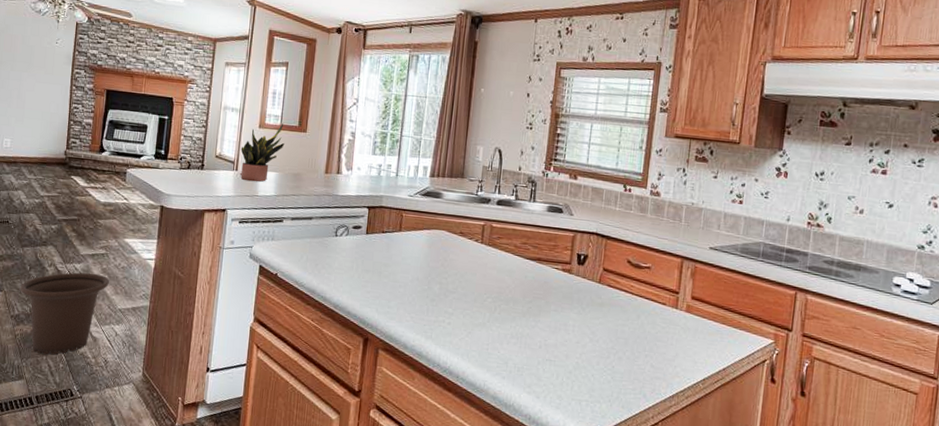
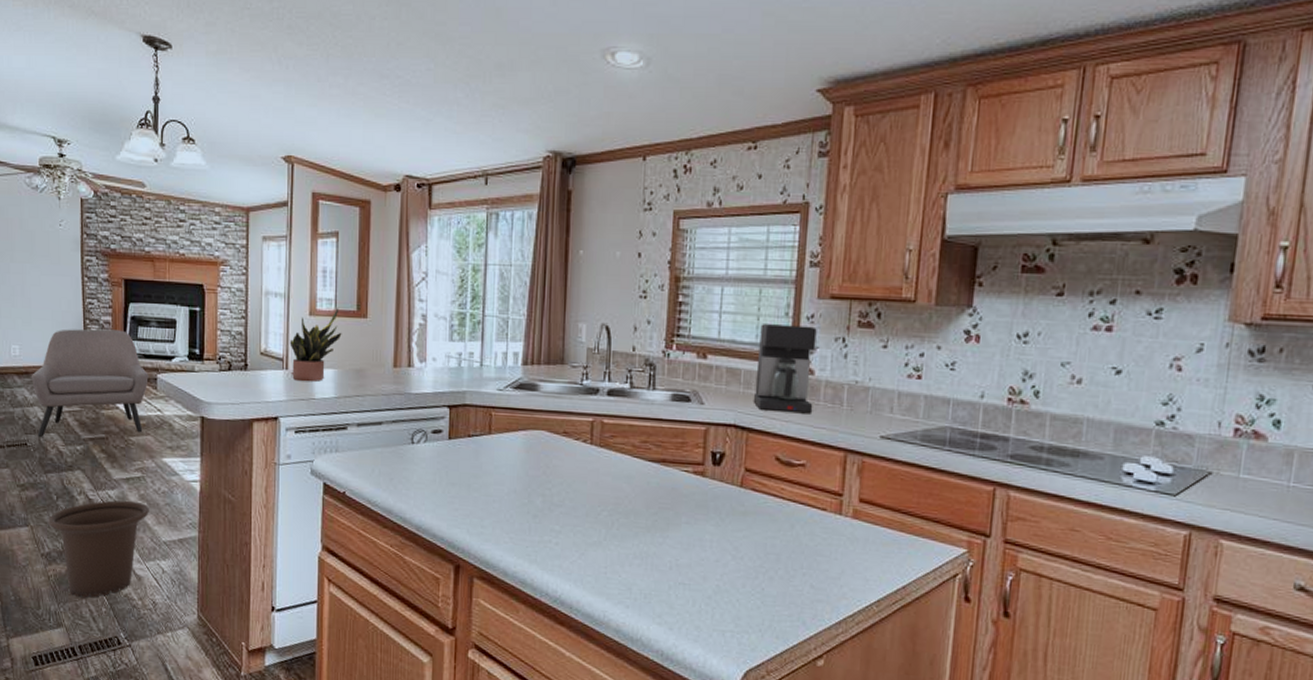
armchair: none [18,127,120,217] -> present [31,329,149,438]
coffee maker: none [611,154,664,228] -> present [753,324,817,415]

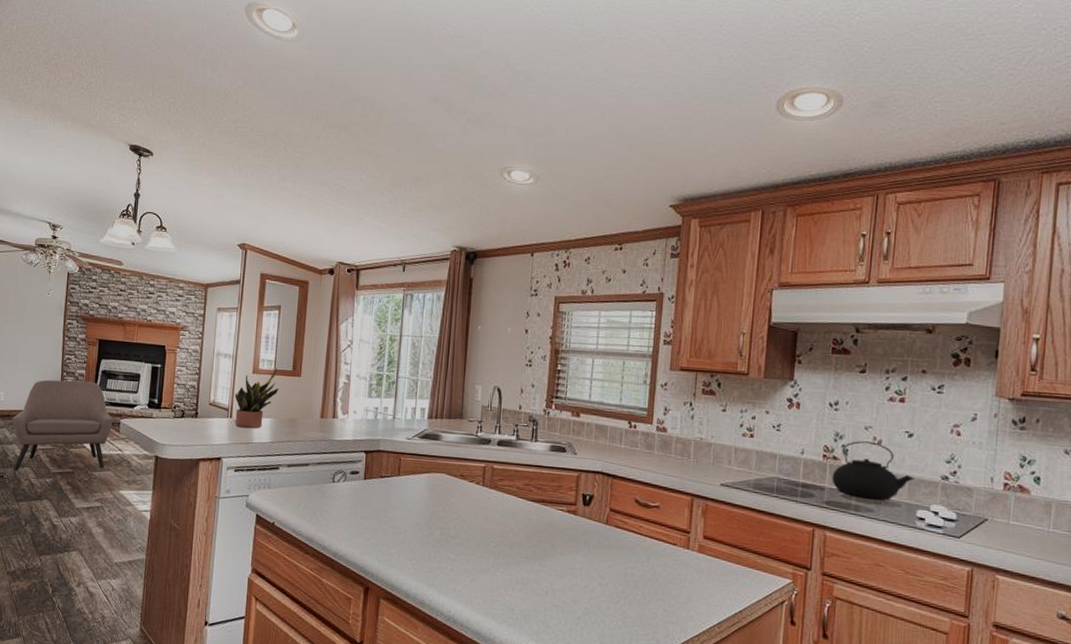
basket: present [48,500,149,598] -> none [16,526,105,612]
coffee maker: present [753,324,817,415] -> none [617,389,669,465]
teakettle: none [1018,380,1122,453] -> present [832,441,914,501]

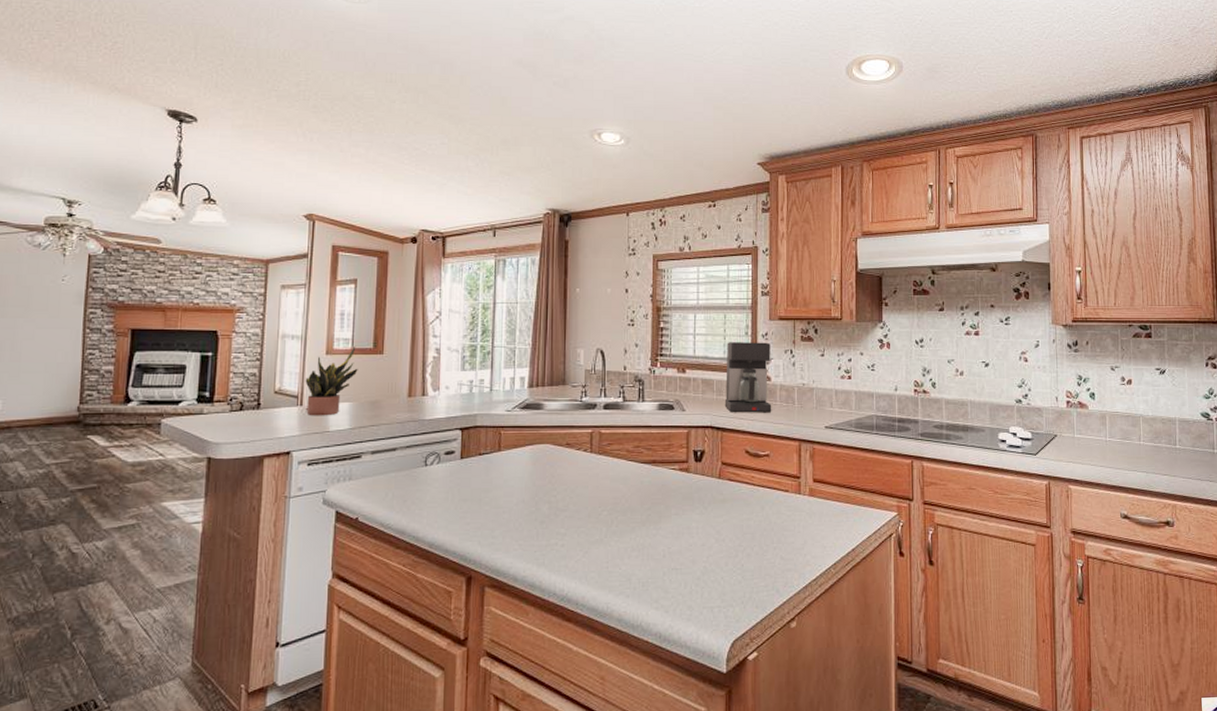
armchair: present [12,379,113,471] -> none [13,378,152,494]
coffee maker: none [617,389,669,465] -> present [724,342,772,414]
teakettle: present [832,441,914,501] -> none [924,374,994,428]

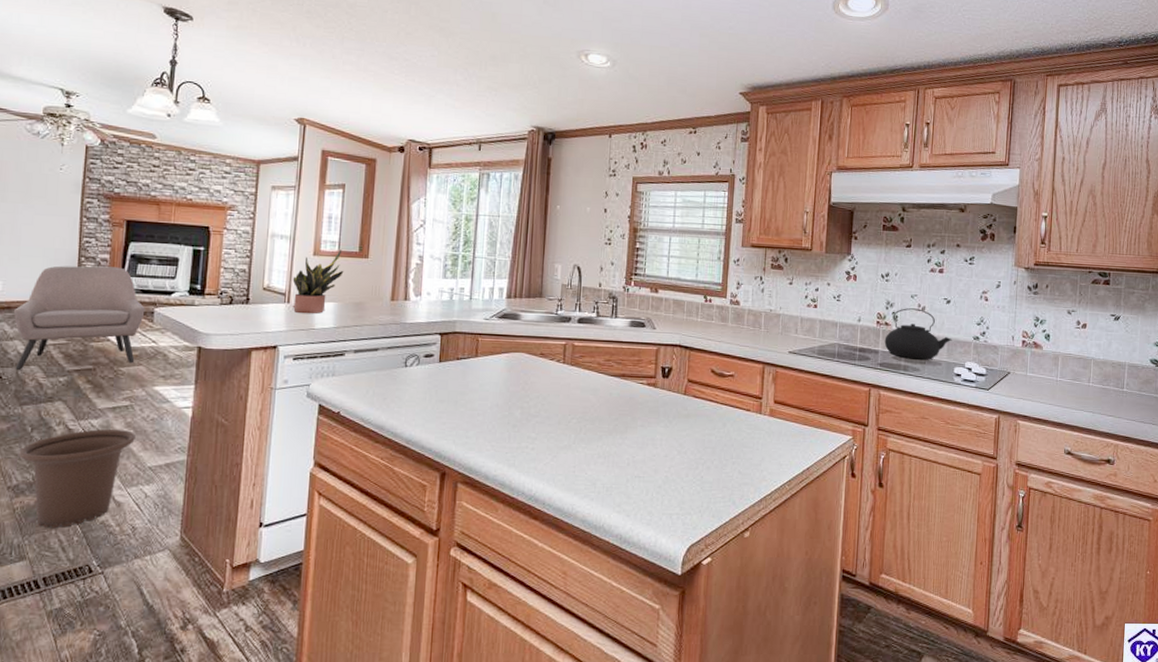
armchair: none [13,378,152,494] -> present [13,265,145,371]
basket: none [19,550,143,662] -> present [19,428,135,529]
coffee maker: present [724,342,772,414] -> none [694,266,741,337]
teakettle: none [924,374,994,428] -> present [884,308,952,361]

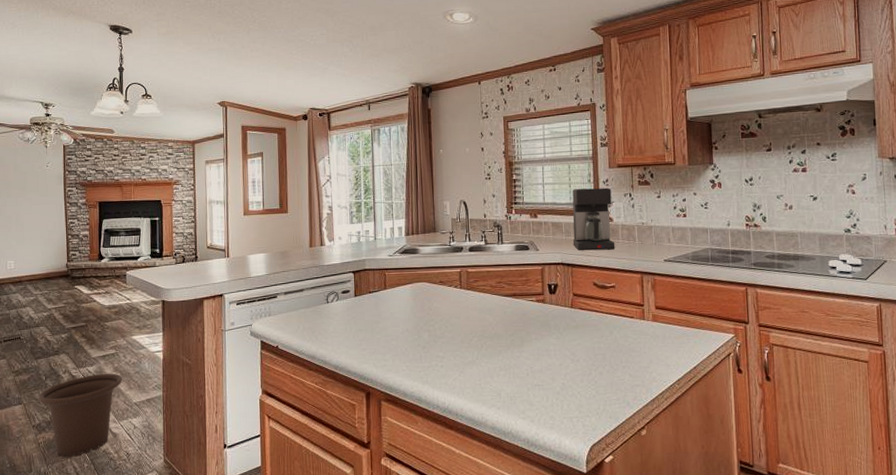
armchair: present [13,265,145,371] -> none [23,241,119,332]
potted plant: present [292,248,344,315] -> none [229,207,269,266]
coffee maker: none [694,266,741,337] -> present [572,188,615,251]
teakettle: present [884,308,952,361] -> none [755,208,823,258]

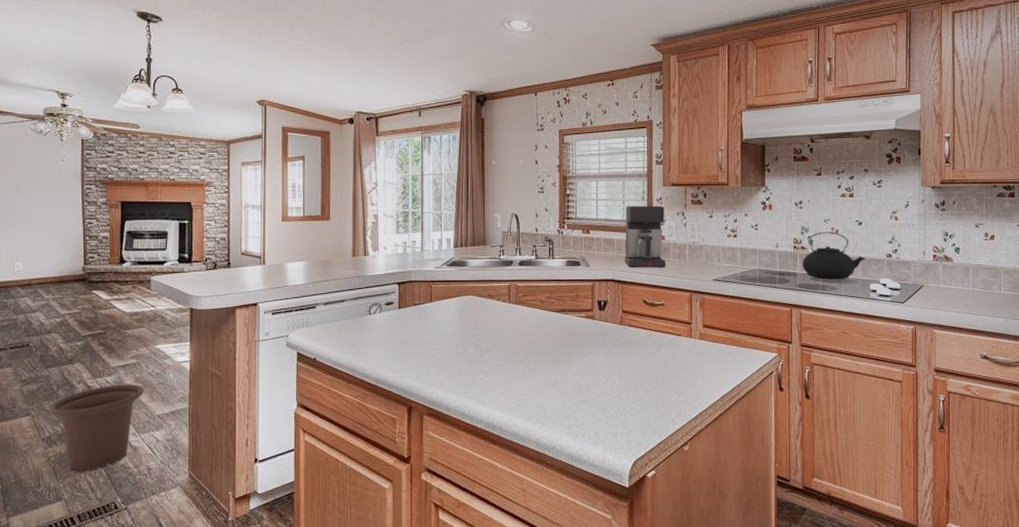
teakettle: none [755,208,823,258] -> present [802,232,866,280]

